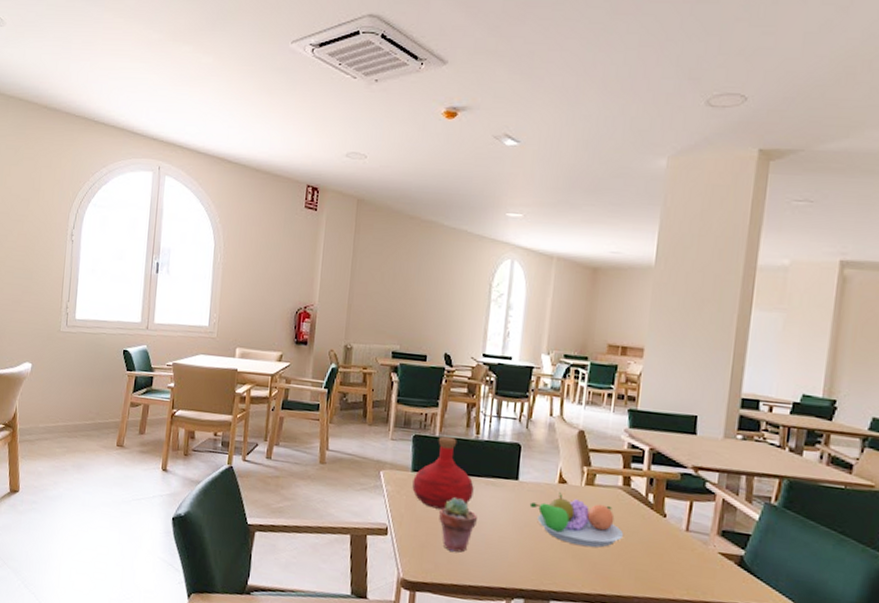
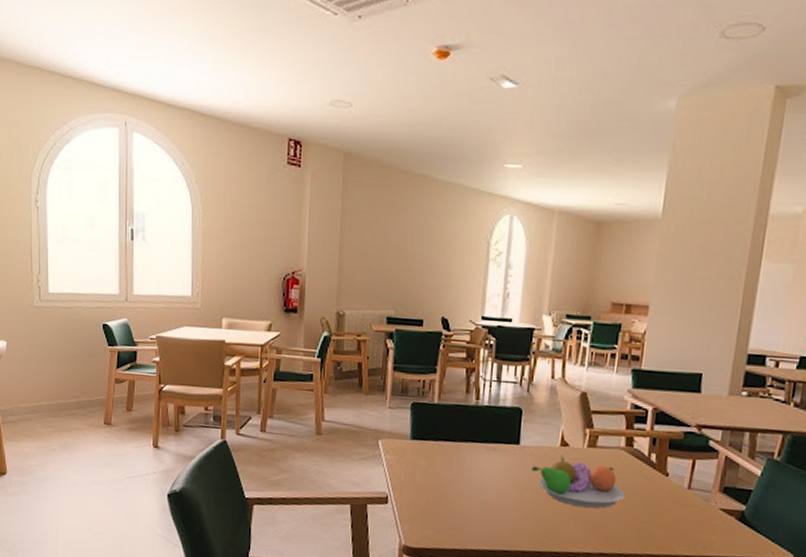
bottle: present [412,436,474,510] -> none [412,403,475,477]
potted succulent: present [439,497,477,553] -> none [440,464,478,518]

